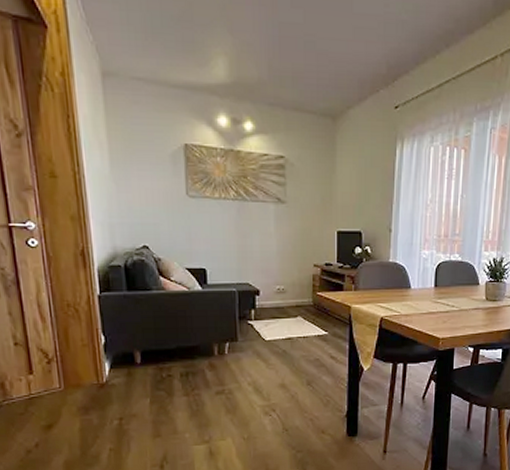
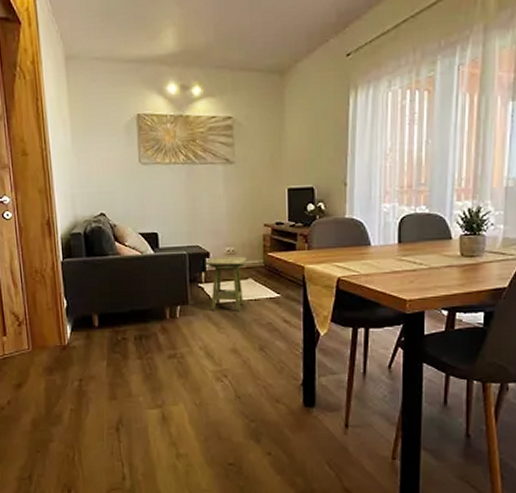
side table: none [255,294,297,348] -> present [205,256,247,312]

